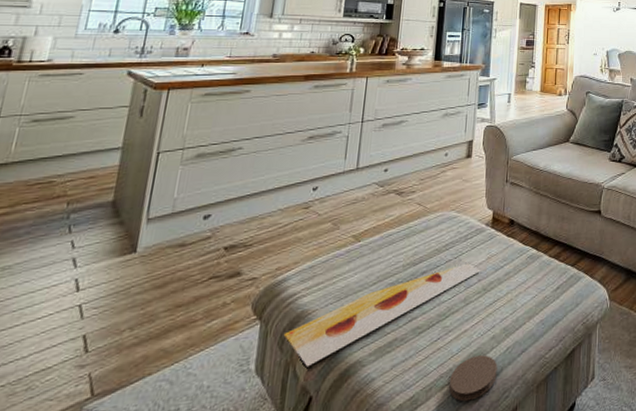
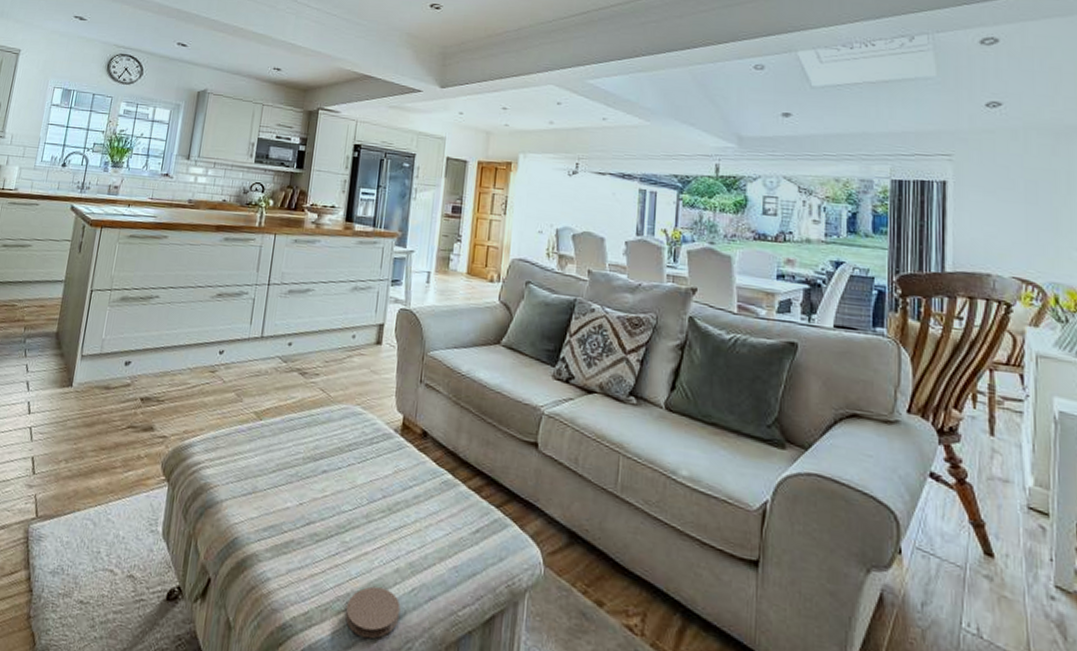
painting: present [283,263,480,367] -> none [187,472,386,546]

